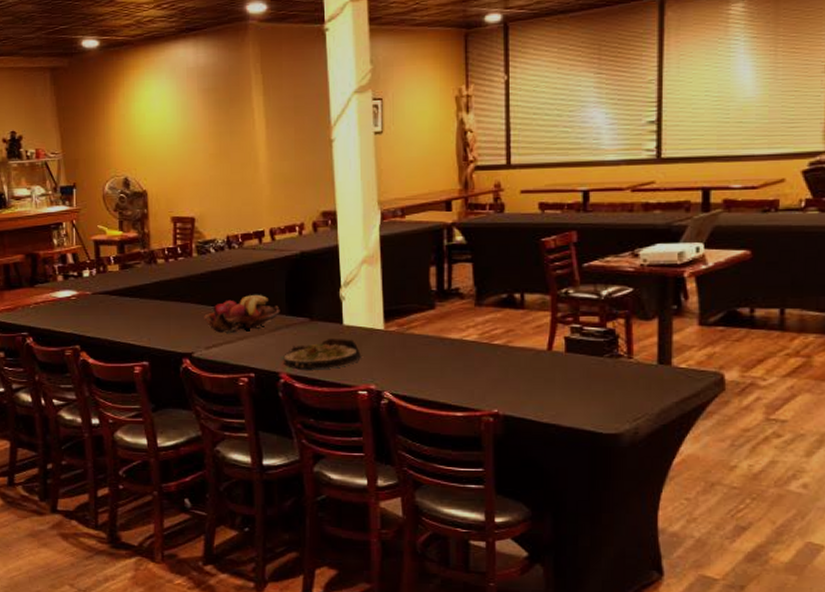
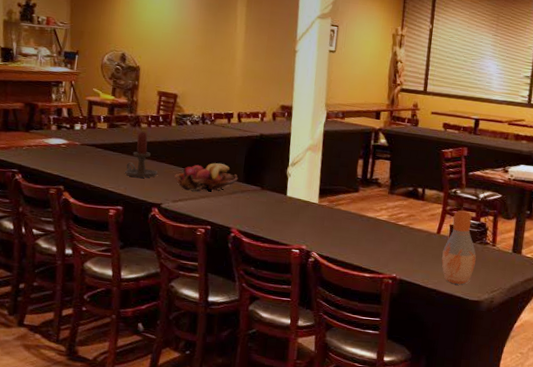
candle holder: none [146,269,184,324] -> present [125,132,158,178]
salad plate: present [282,338,362,370] -> none [234,205,299,229]
vase: none [558,315,606,414] -> present [441,210,476,284]

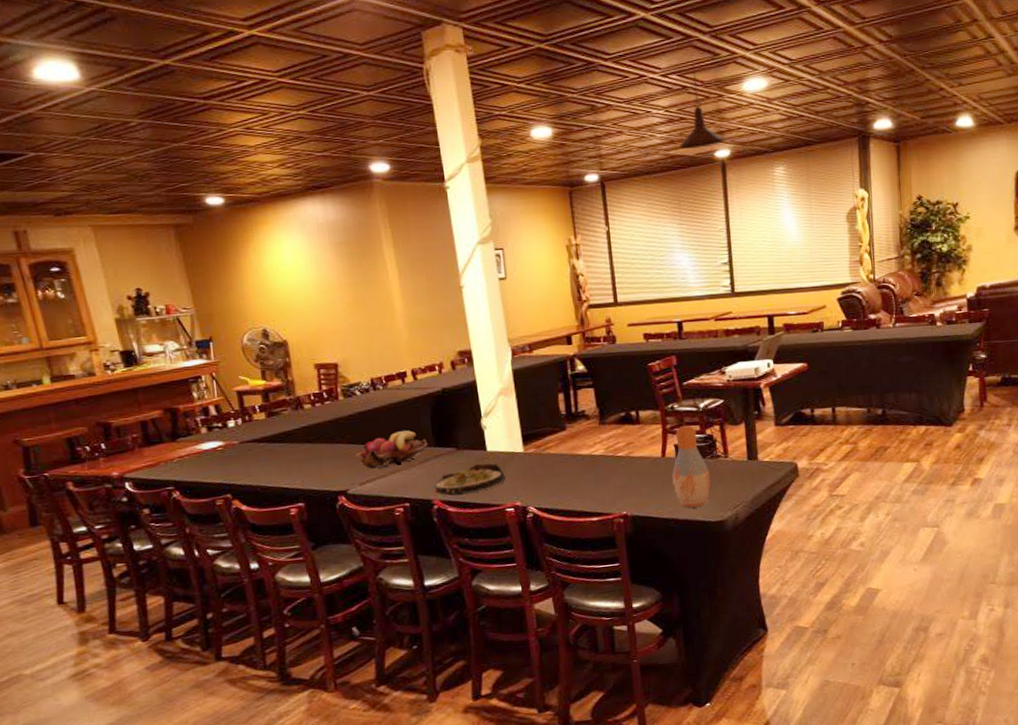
candle holder: present [125,132,158,178] -> none [297,413,336,467]
salad plate: none [234,205,299,229] -> present [434,463,507,496]

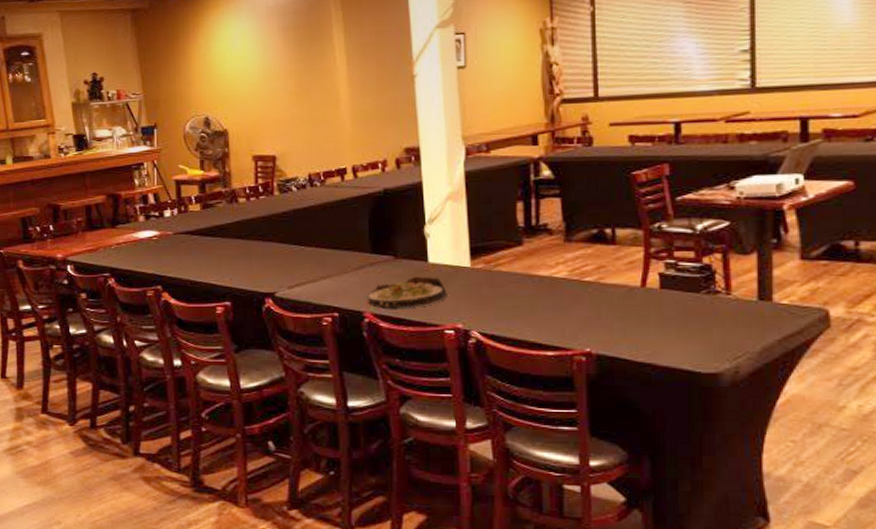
fruit basket: present [354,430,428,469] -> none [285,233,364,272]
vase: present [672,425,711,508] -> none [653,250,704,353]

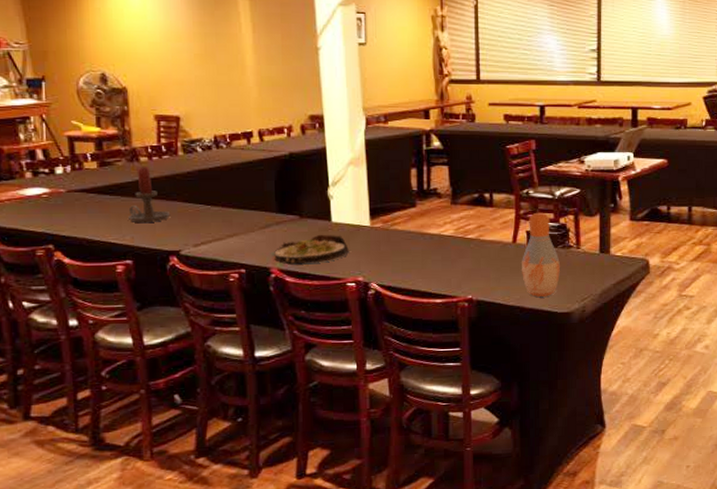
candle holder: none [228,208,267,264] -> present [128,167,171,222]
vase: none [653,250,704,353] -> present [522,212,560,297]

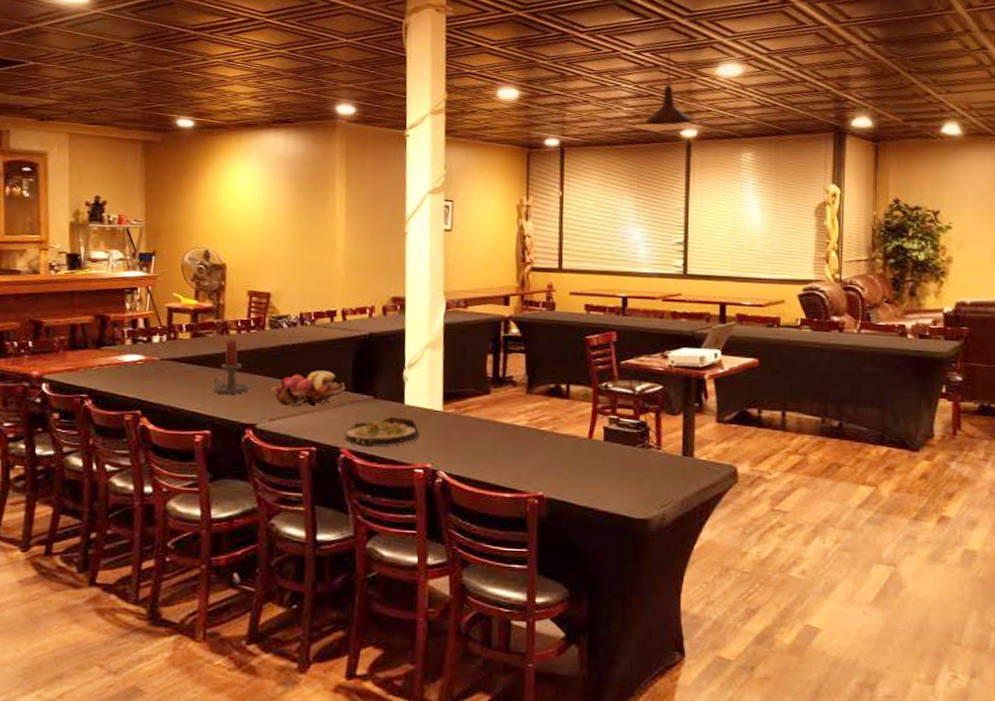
fruit basket: none [190,194,270,231] -> present [269,371,346,406]
vase: present [522,212,560,297] -> none [597,407,638,500]

